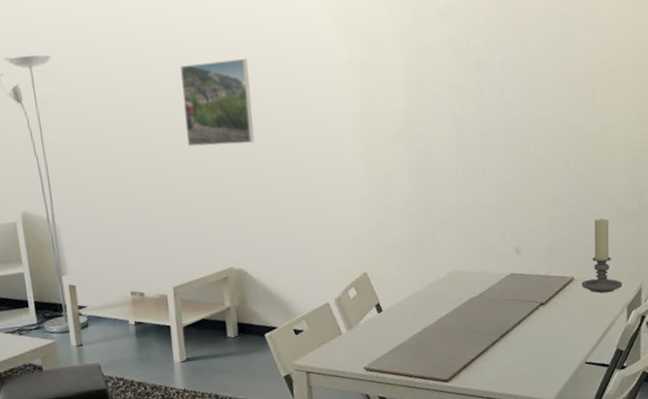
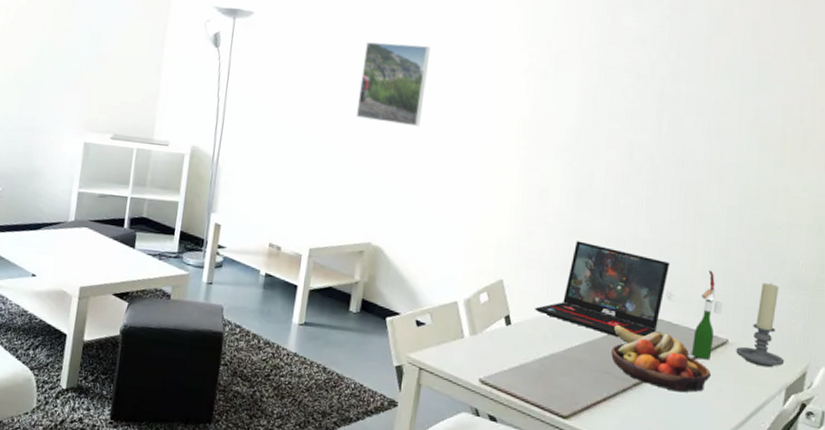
laptop: none [401,219,514,299] -> present [535,241,670,338]
fruit bowl: none [474,283,565,334] -> present [611,325,712,393]
wine bottle: none [542,219,564,301] -> present [688,270,722,360]

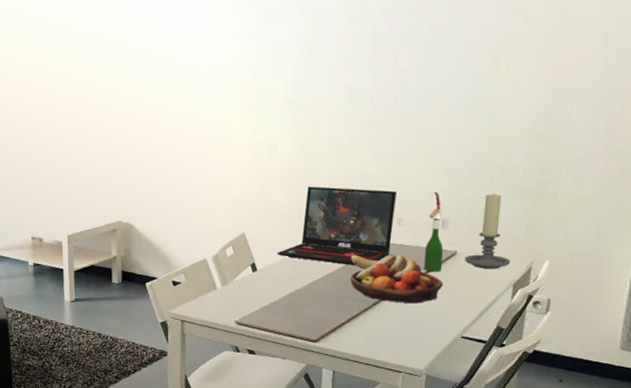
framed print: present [356,42,431,127] -> none [85,27,148,109]

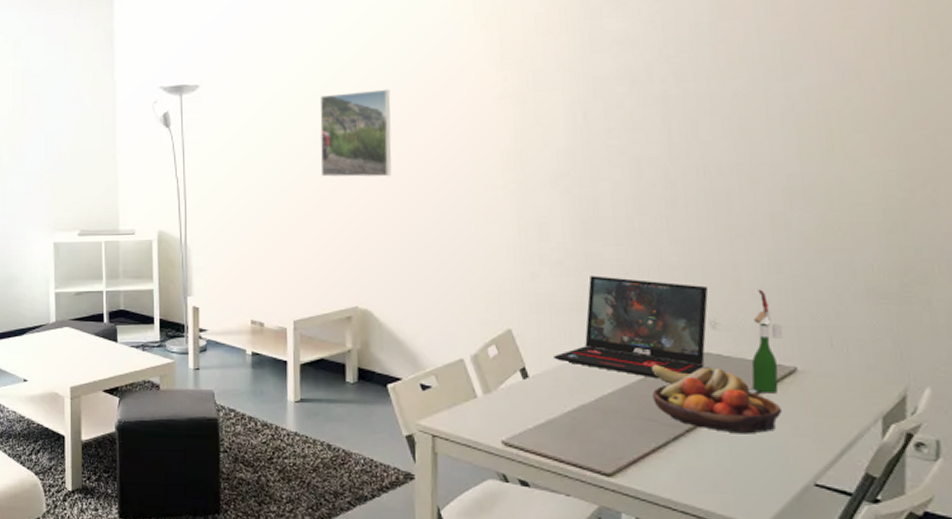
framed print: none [85,27,148,109] -> present [320,89,392,177]
candle holder: present [465,193,511,270] -> none [809,294,875,395]

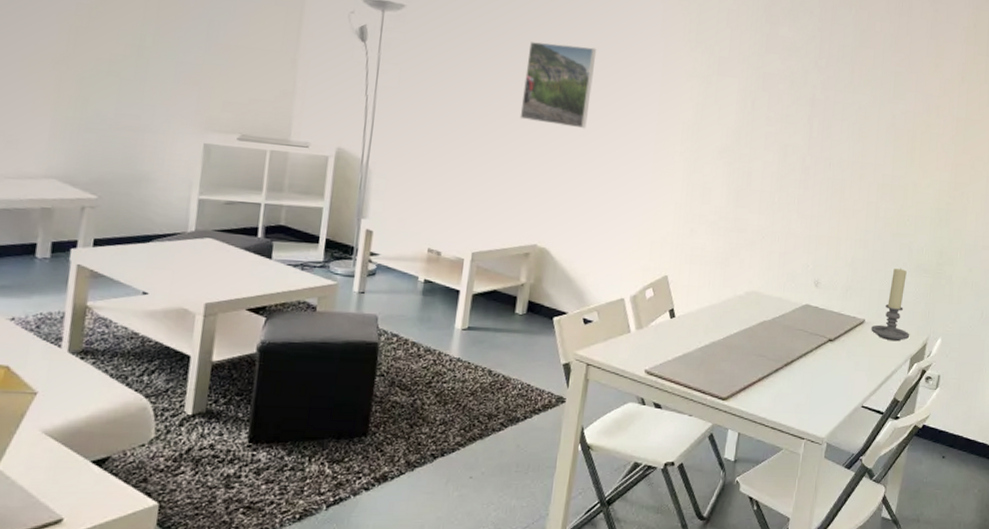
laptop: present [553,275,709,379] -> none [697,236,818,324]
fruit bowl: present [650,365,783,434] -> none [766,312,851,369]
wine bottle: present [748,289,783,394] -> none [831,259,860,339]
candle holder: none [809,294,875,395] -> present [871,268,910,342]

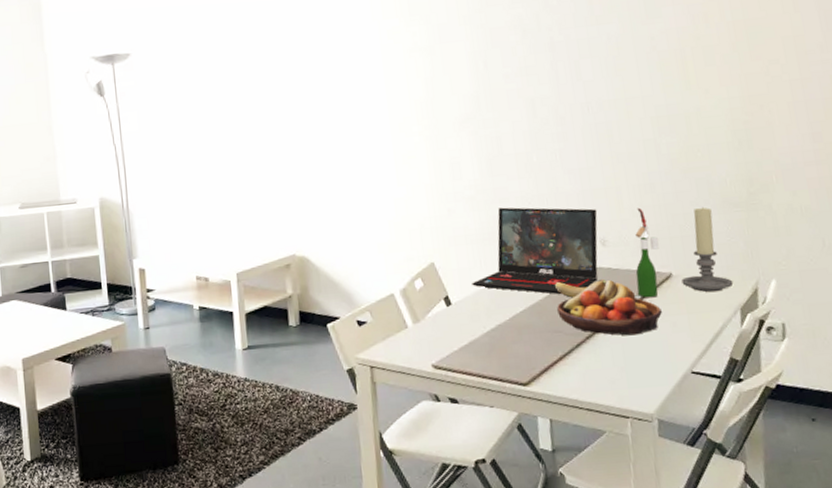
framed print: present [519,42,597,129] -> none [247,48,318,135]
laptop: none [697,236,818,324] -> present [472,207,598,295]
fruit bowl: none [766,312,851,369] -> present [554,278,663,336]
wine bottle: none [831,259,860,339] -> present [634,207,659,299]

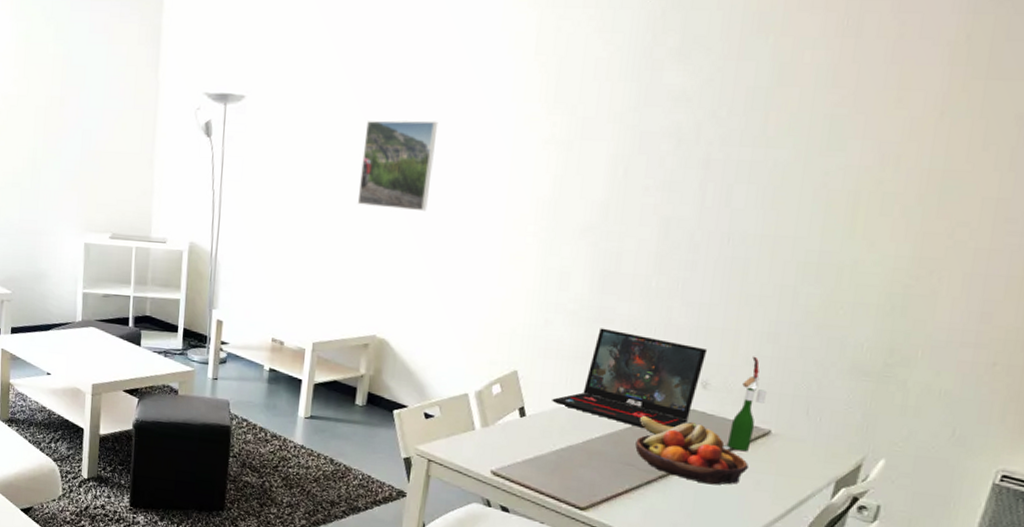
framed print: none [247,48,318,135] -> present [357,120,438,212]
candle holder: present [681,207,734,293] -> none [779,368,837,460]

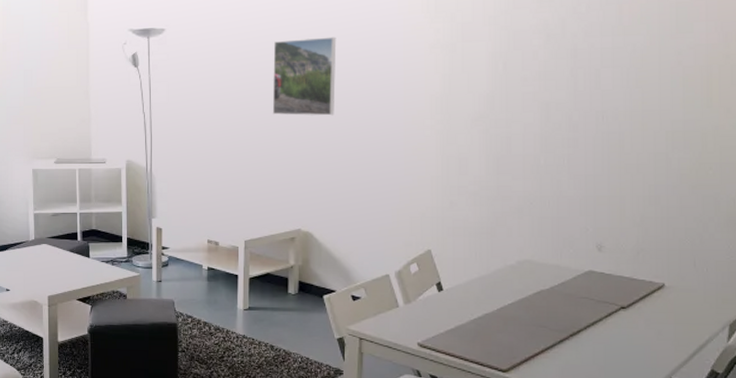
laptop: present [552,328,708,429] -> none [465,205,598,293]
fruit bowl: present [635,416,750,485] -> none [545,281,650,338]
wine bottle: present [723,356,766,452] -> none [624,218,655,305]

